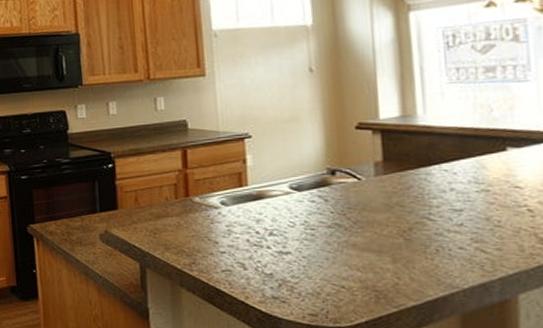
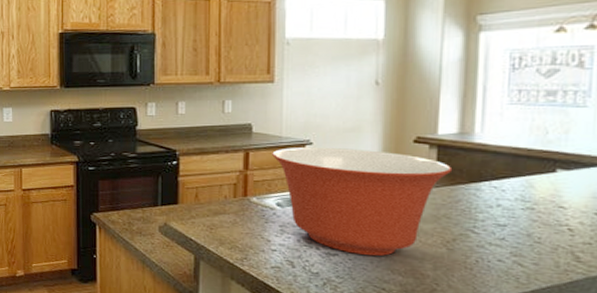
mixing bowl: none [211,139,400,252] -> present [272,147,453,256]

